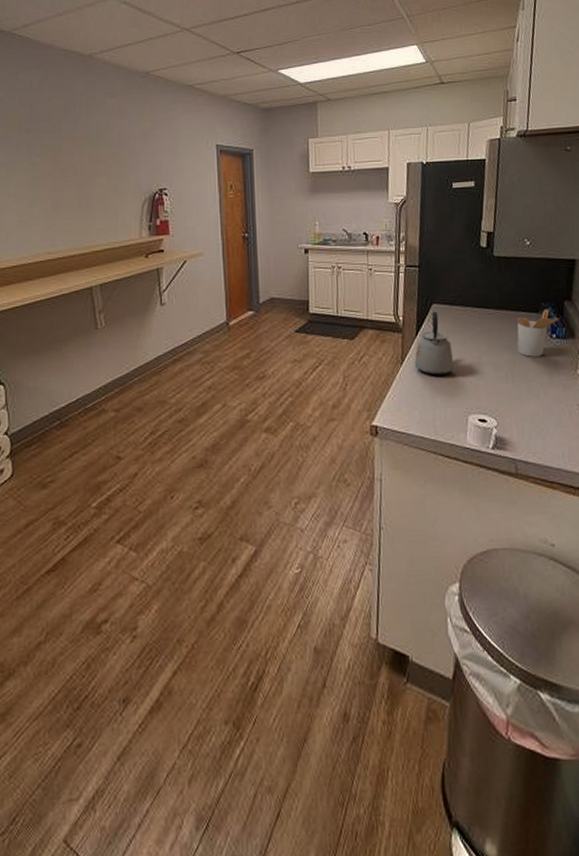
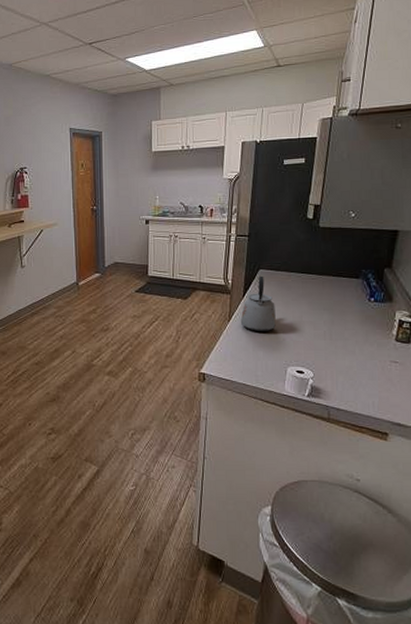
utensil holder: present [517,308,560,357] -> none [336,275,379,318]

